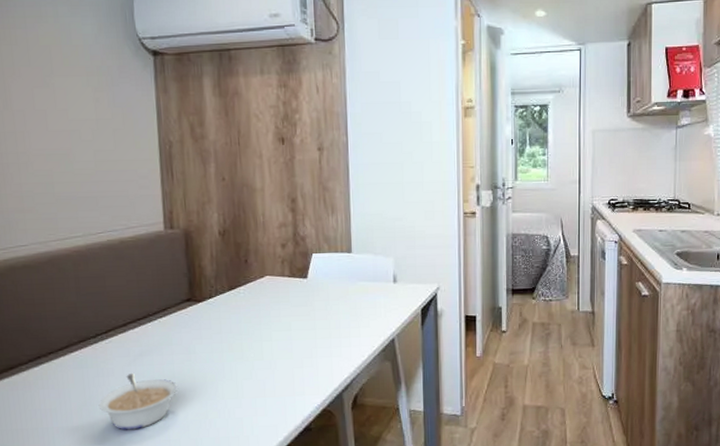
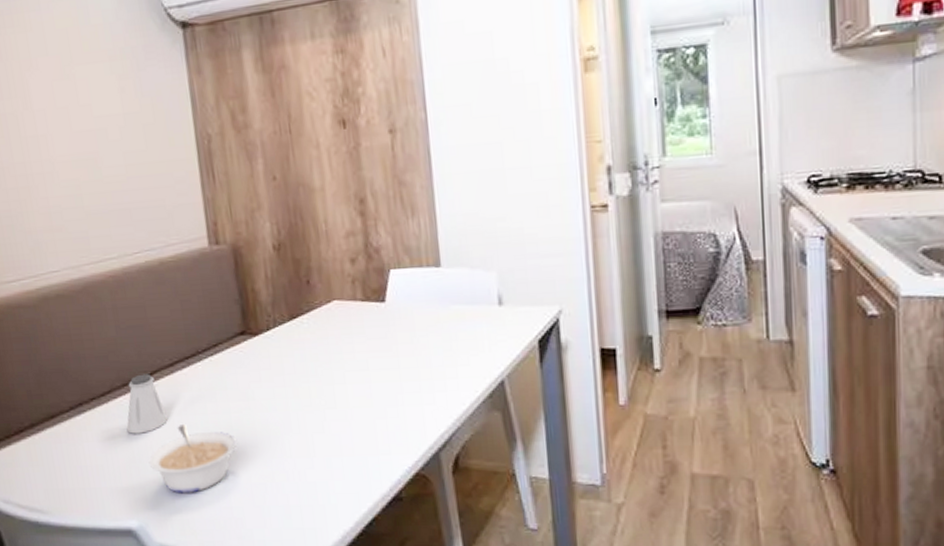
saltshaker: none [80,332,118,382] -> present [126,373,167,434]

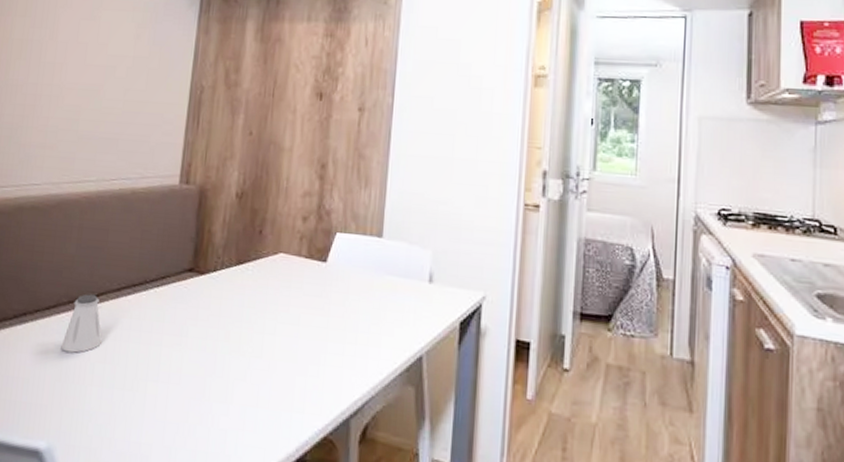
legume: present [148,423,238,494] -> none [73,349,162,422]

